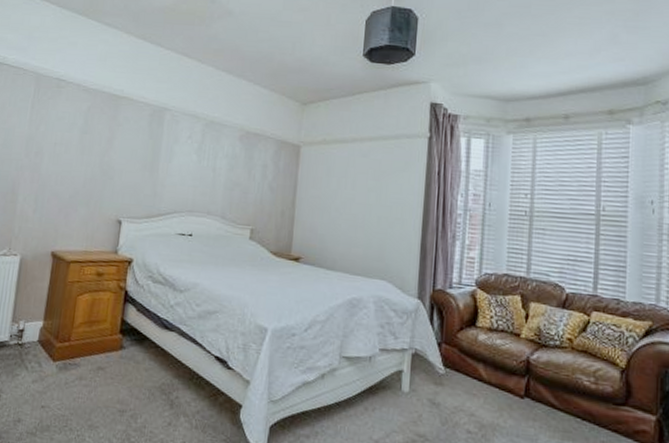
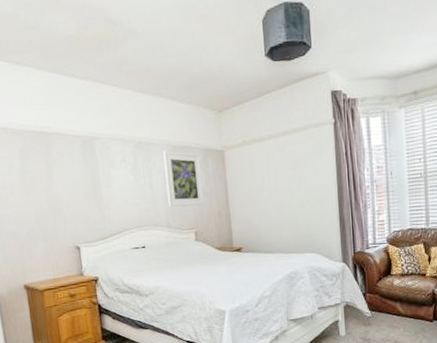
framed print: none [228,135,273,201] -> present [163,150,205,207]

